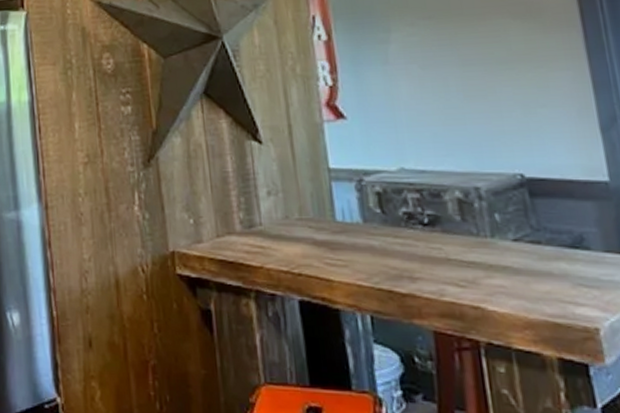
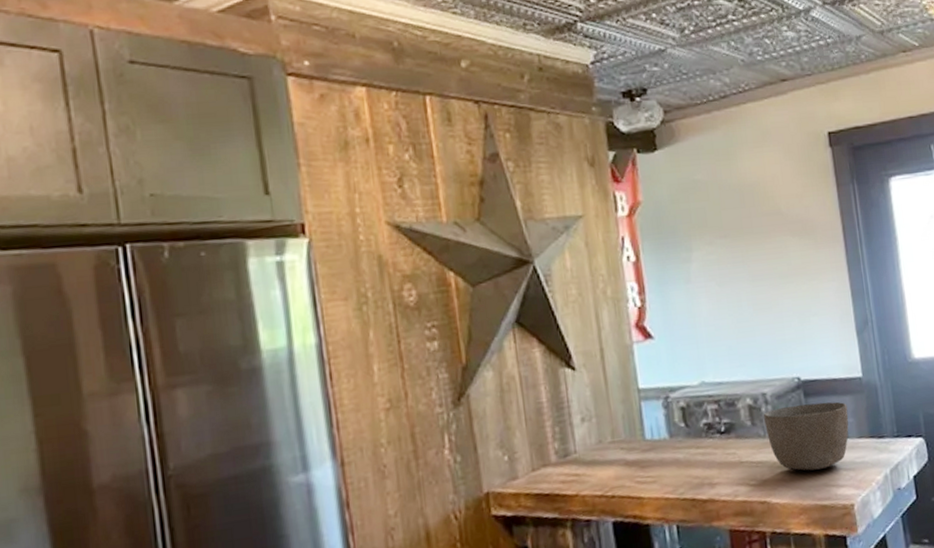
bowl: none [477,205,591,281] -> present [764,401,849,471]

